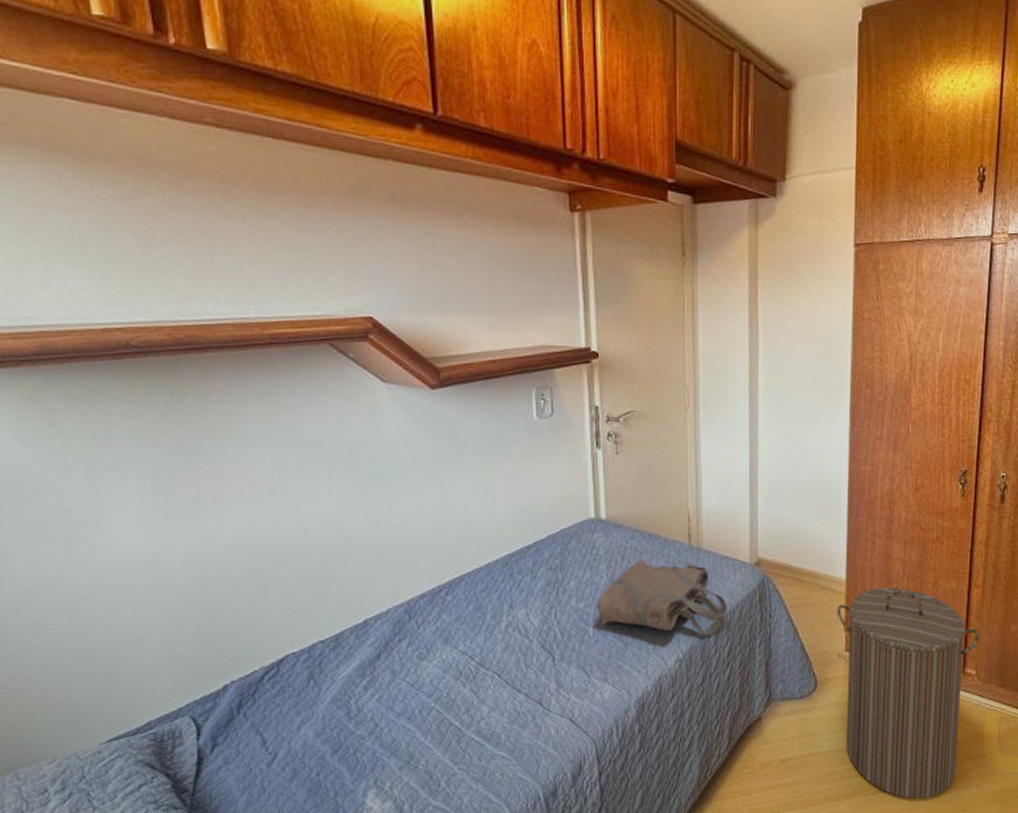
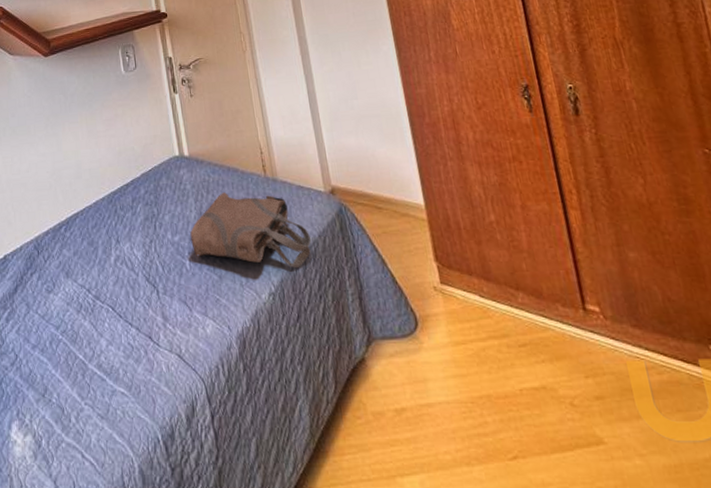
laundry hamper: present [837,588,981,799] -> none [421,212,609,469]

